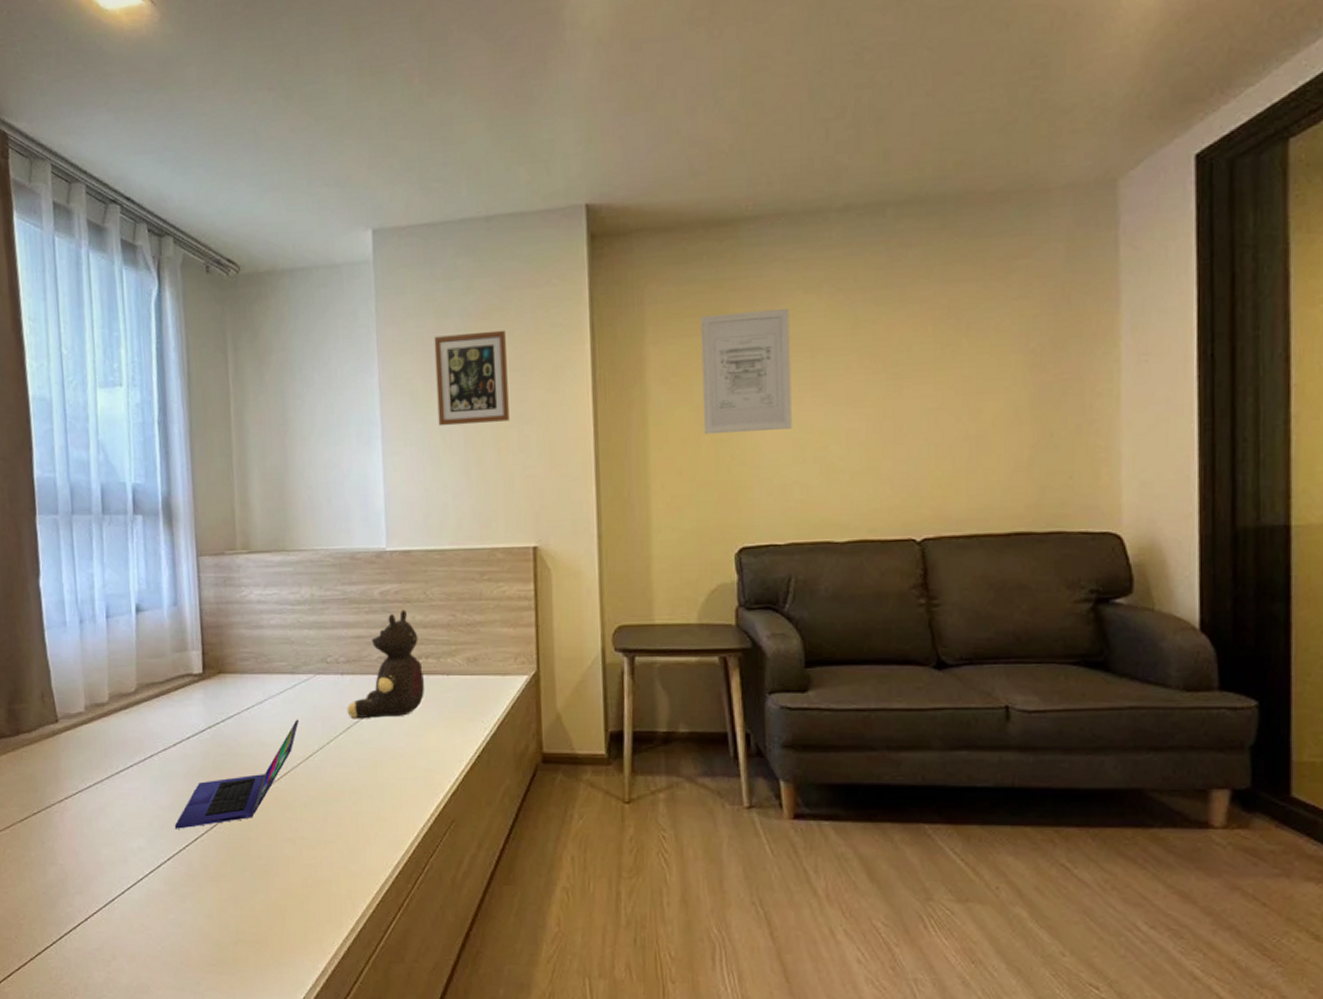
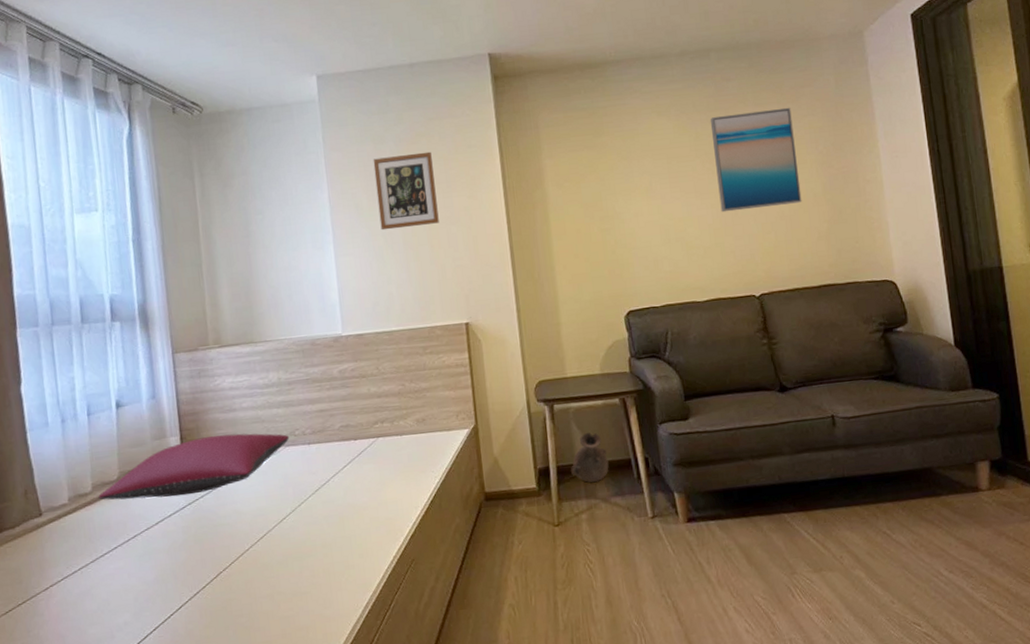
pillow: none [115,654,321,718] -> present [98,433,290,500]
laptop computer: present [174,719,299,829] -> none [159,487,272,601]
teddy bear: present [347,609,425,718] -> none [314,383,382,481]
ceramic jug: none [649,695,699,755] -> present [570,433,609,482]
wall art: present [700,307,792,435] -> none [583,127,658,226]
wall art: none [876,286,997,427] -> present [710,107,802,213]

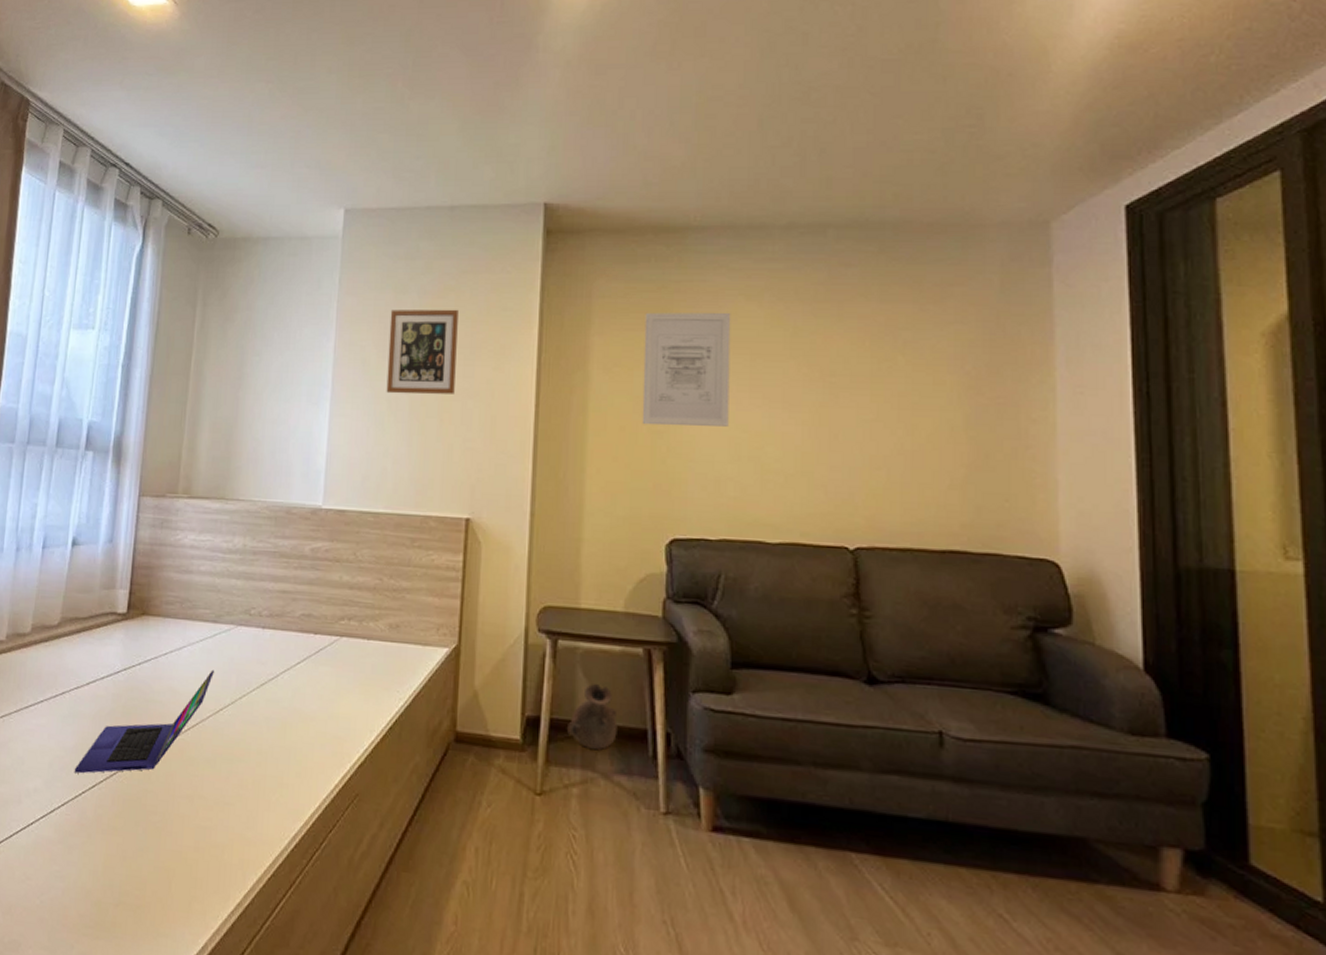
pillow: present [98,433,290,500] -> none [36,596,244,659]
laptop computer: none [159,487,272,601] -> present [74,669,214,774]
wall art: none [583,127,658,226] -> present [642,312,731,427]
wall art: present [710,107,802,213] -> none [815,309,932,436]

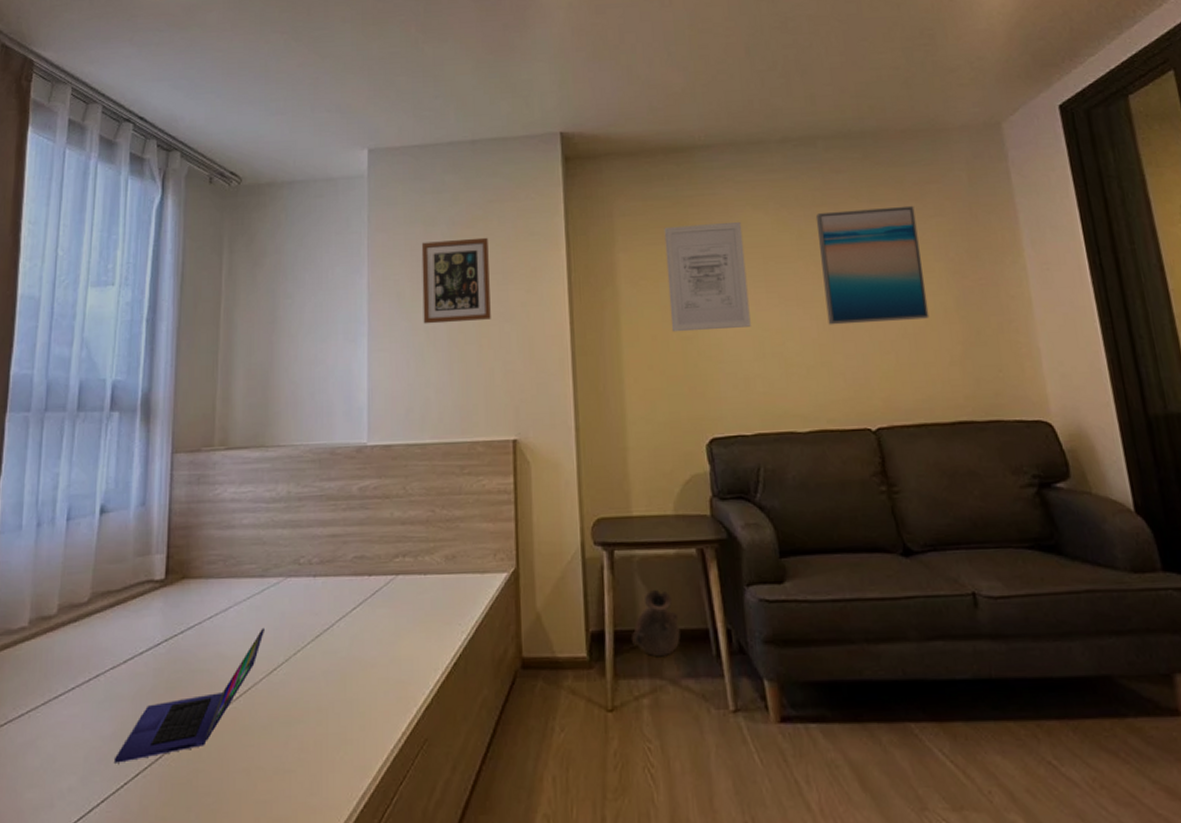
wall art: none [815,309,932,436] -> present [815,205,929,325]

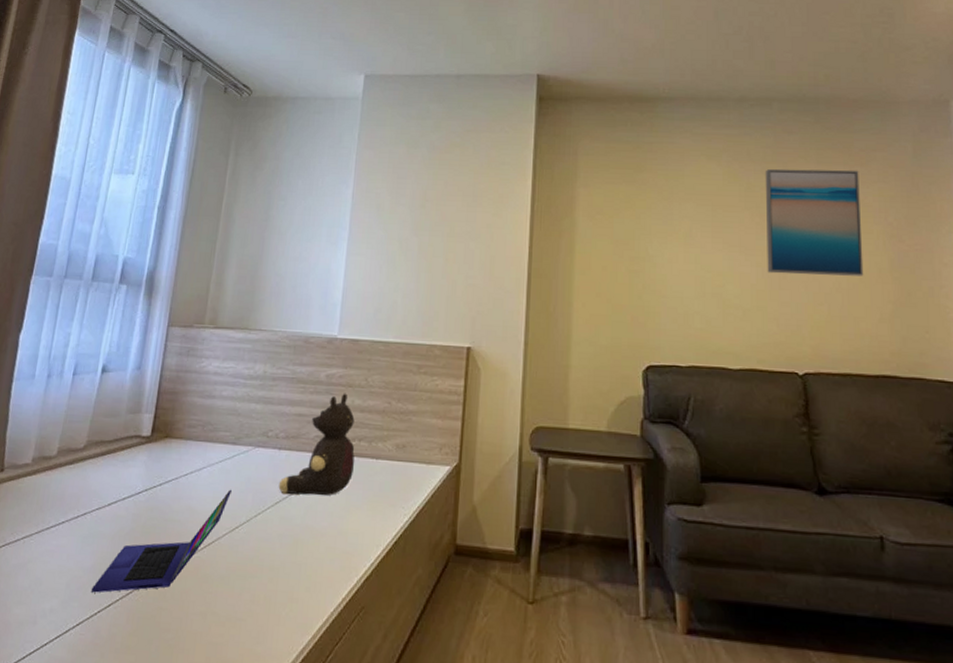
teddy bear: none [317,505,401,625] -> present [278,393,355,495]
picture frame: present [421,237,491,324] -> none [398,162,463,237]
ceramic jug: present [630,590,681,656] -> none [556,498,602,559]
wall art: present [664,221,751,332] -> none [621,168,695,267]

